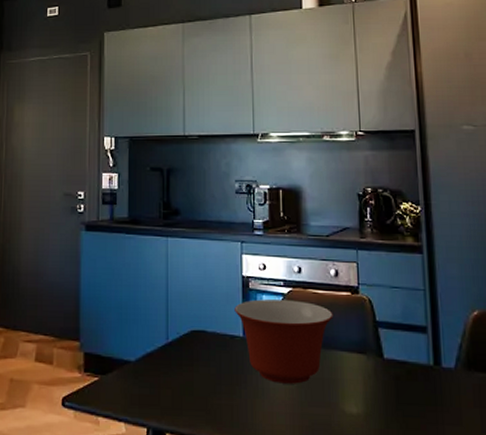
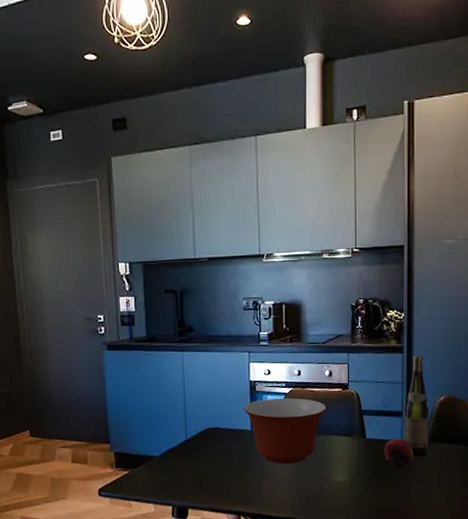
fruit: none [407,360,446,402] -> present [384,438,413,468]
wine bottle: none [429,257,465,388] -> present [404,355,429,456]

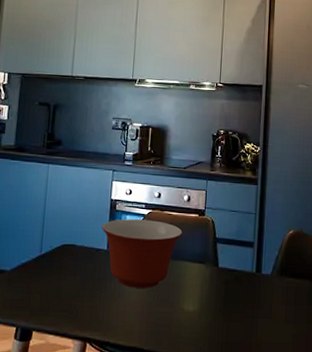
fruit: present [384,438,413,468] -> none [235,269,263,301]
wine bottle: present [404,355,429,456] -> none [254,188,279,289]

